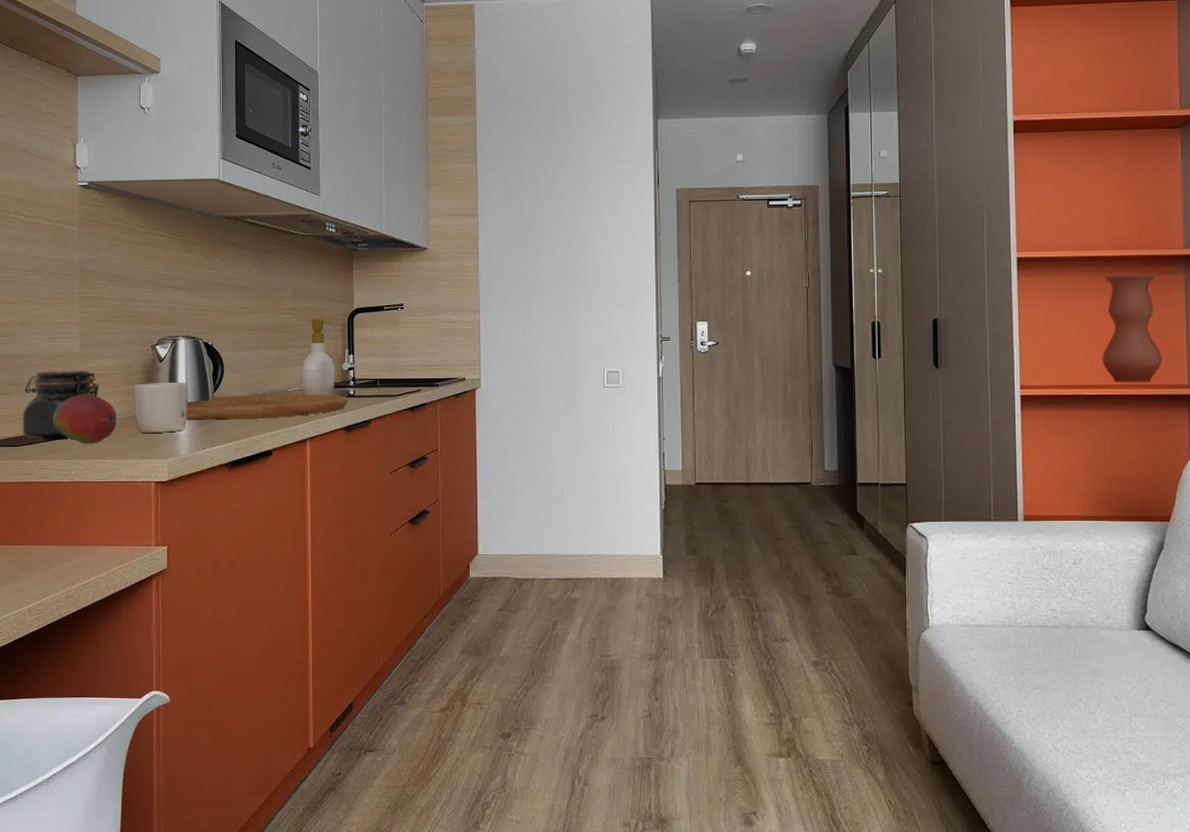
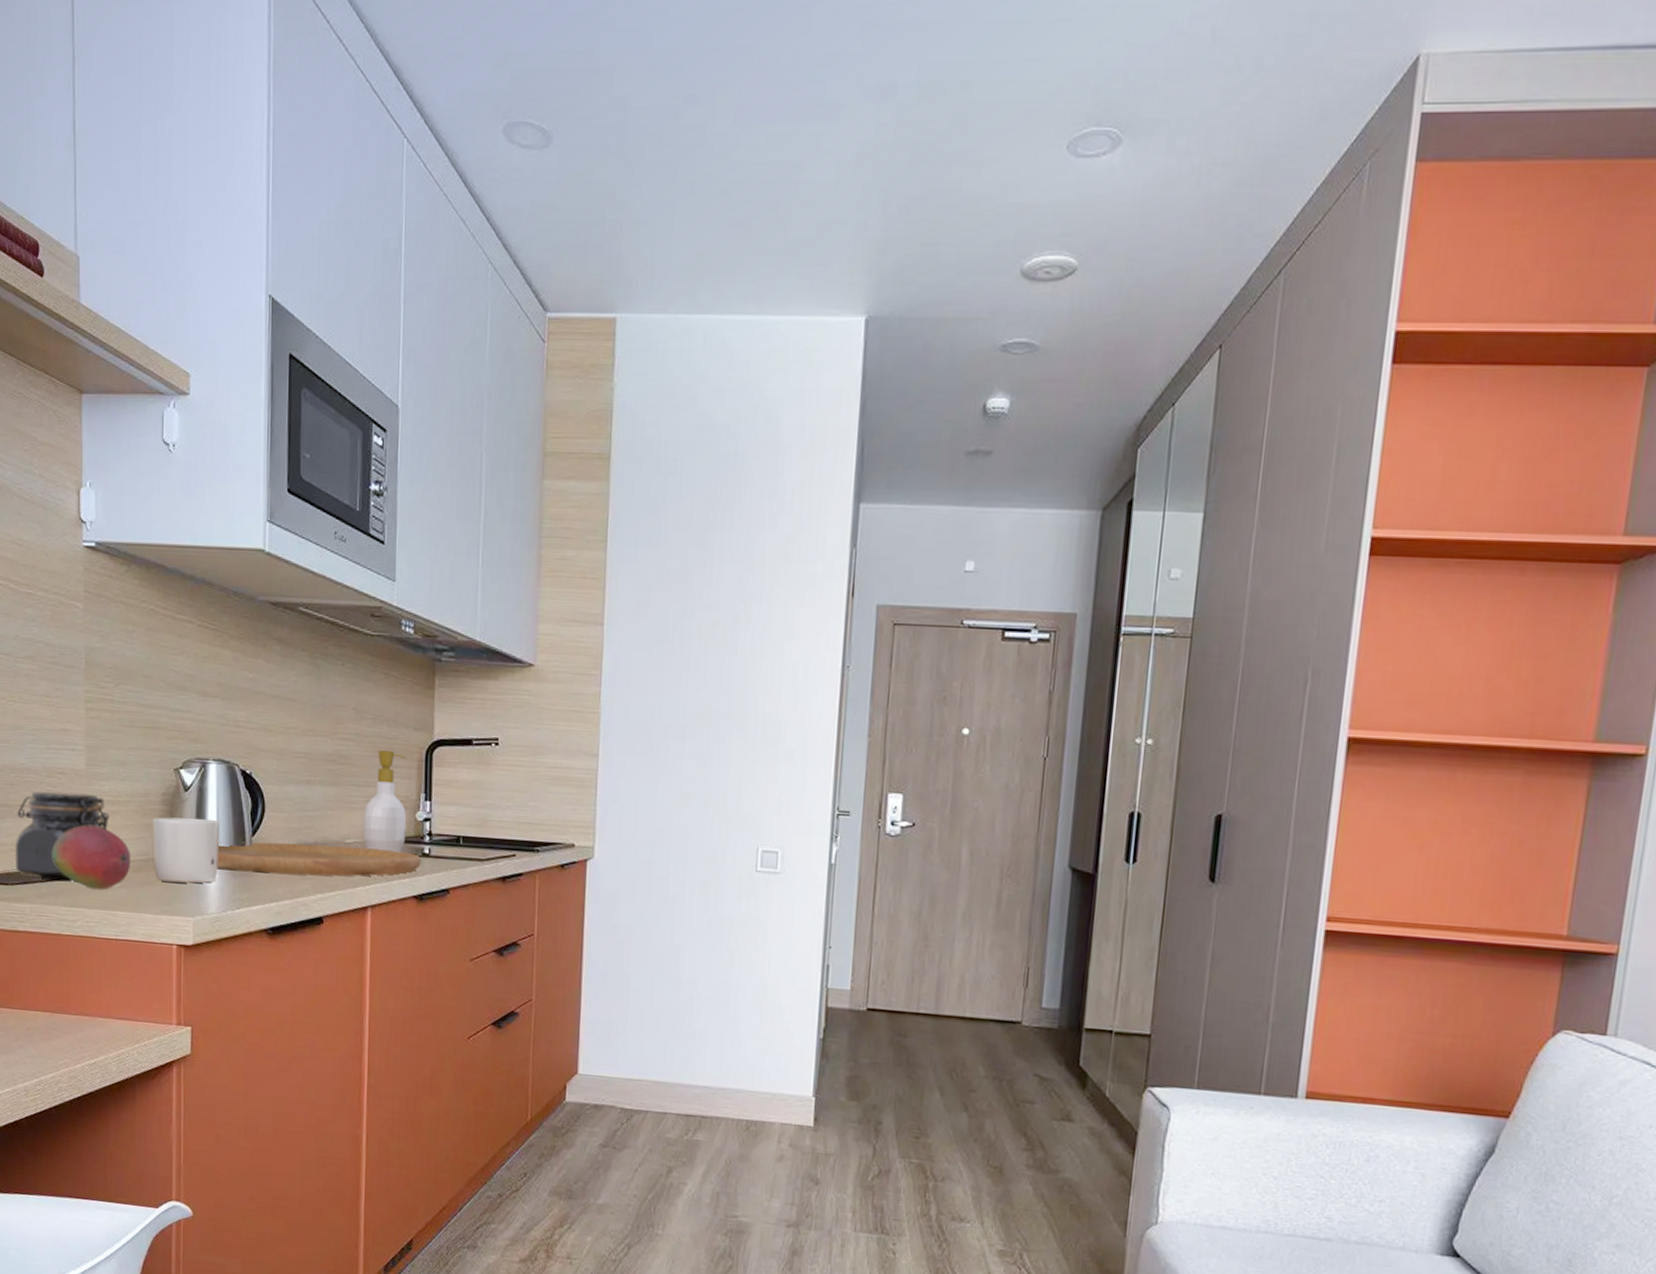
vase: present [1102,274,1163,383] -> none [1448,773,1548,928]

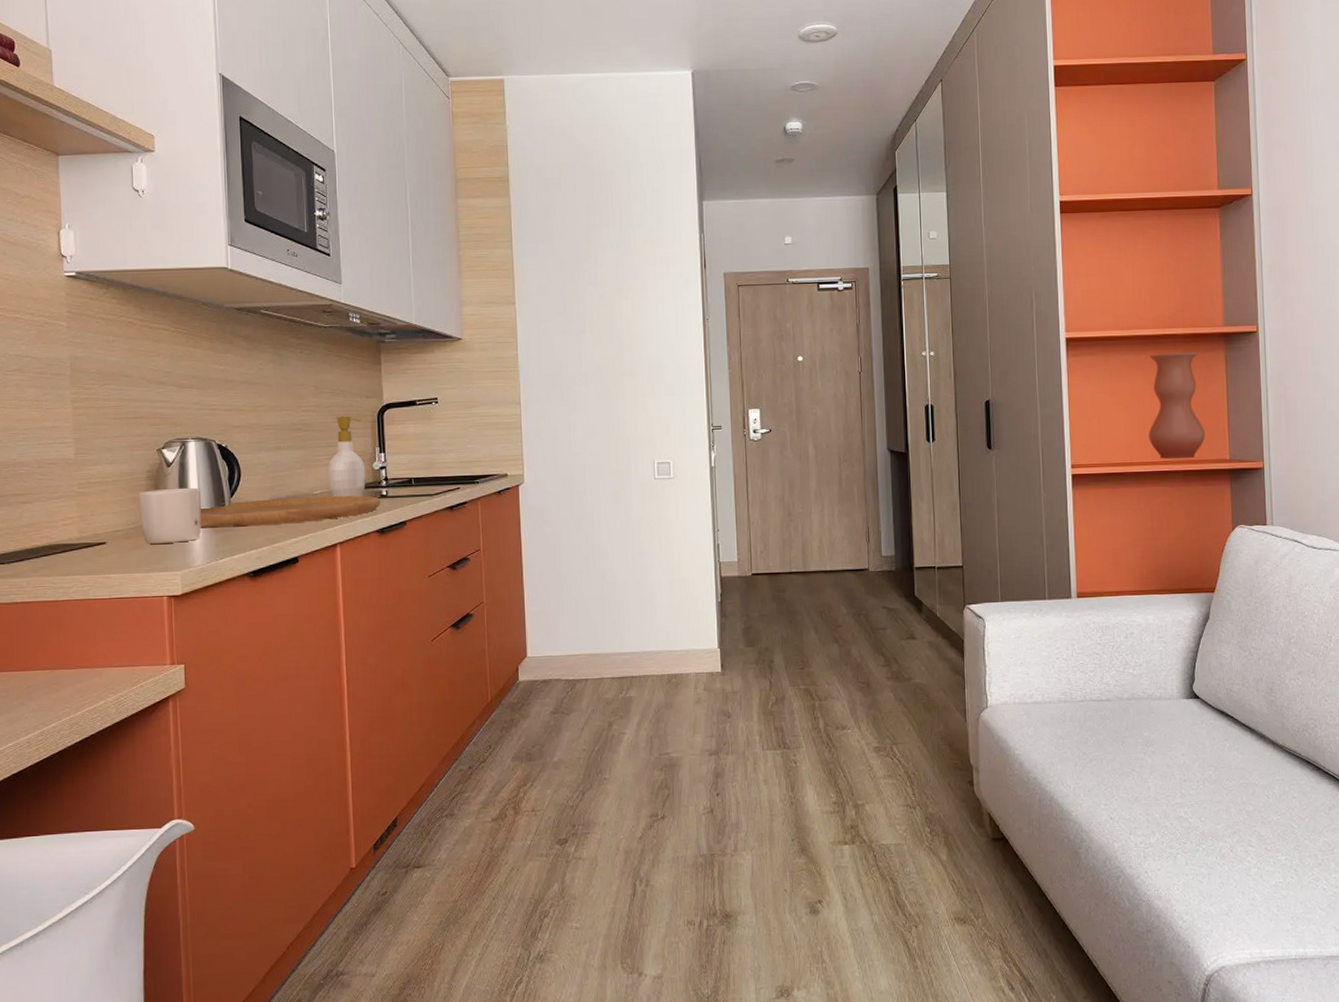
jar: present [14,791,109,880] -> none [10,478,99,554]
fruit: present [52,825,132,890] -> none [46,504,121,559]
vase: none [1448,773,1548,928] -> present [1148,352,1206,460]

